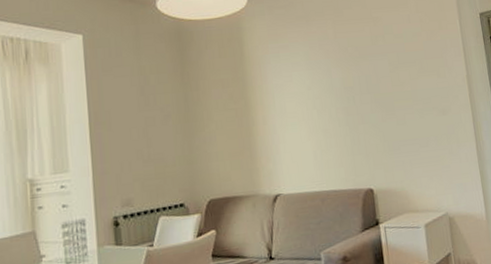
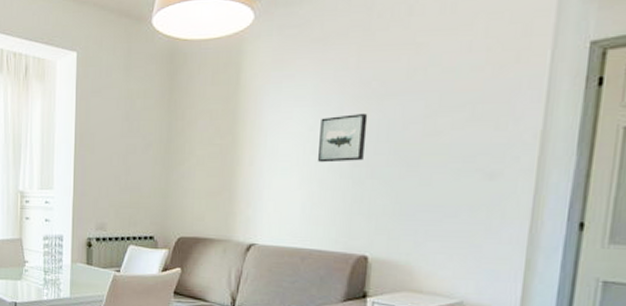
wall art: none [315,72,354,116] -> present [318,113,368,163]

